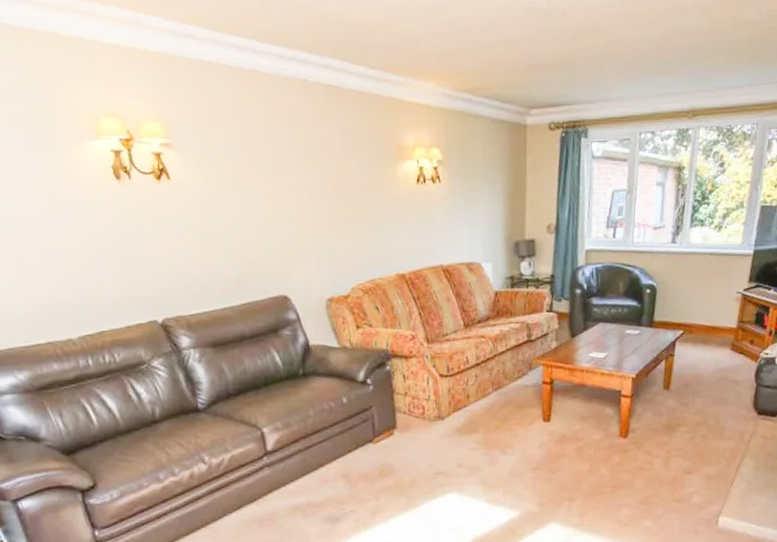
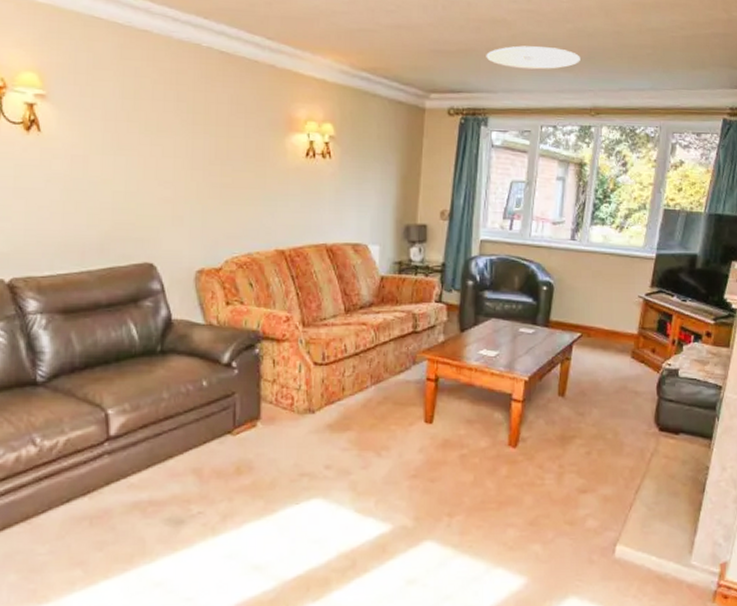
ceiling light: none [583,51,677,76] -> present [486,45,580,70]

